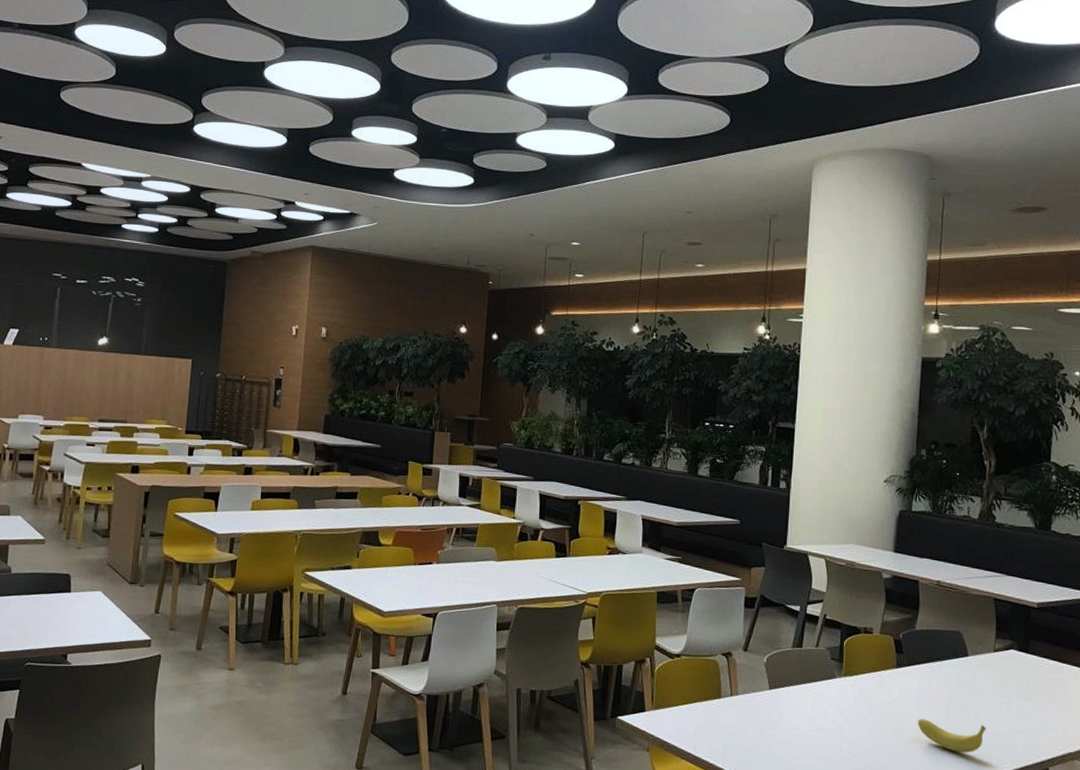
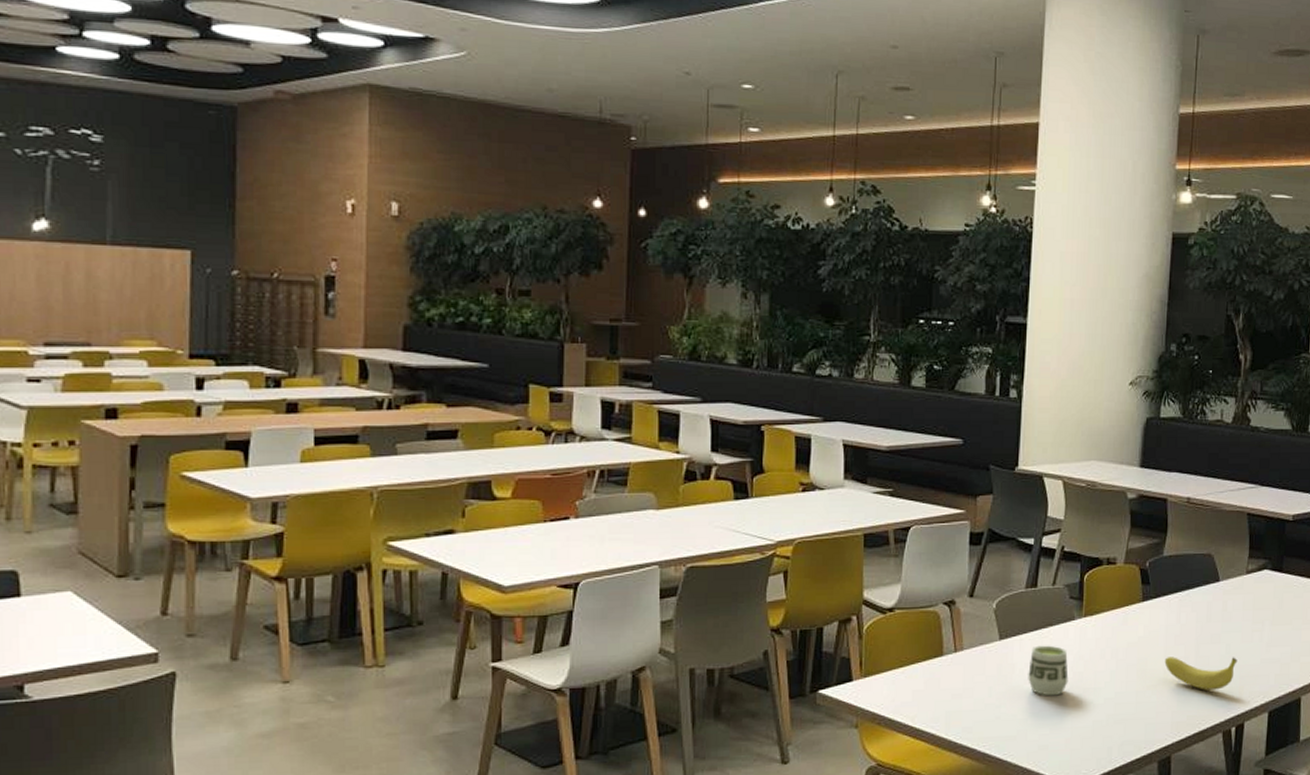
cup: none [794,697,830,743] -> present [1028,645,1069,696]

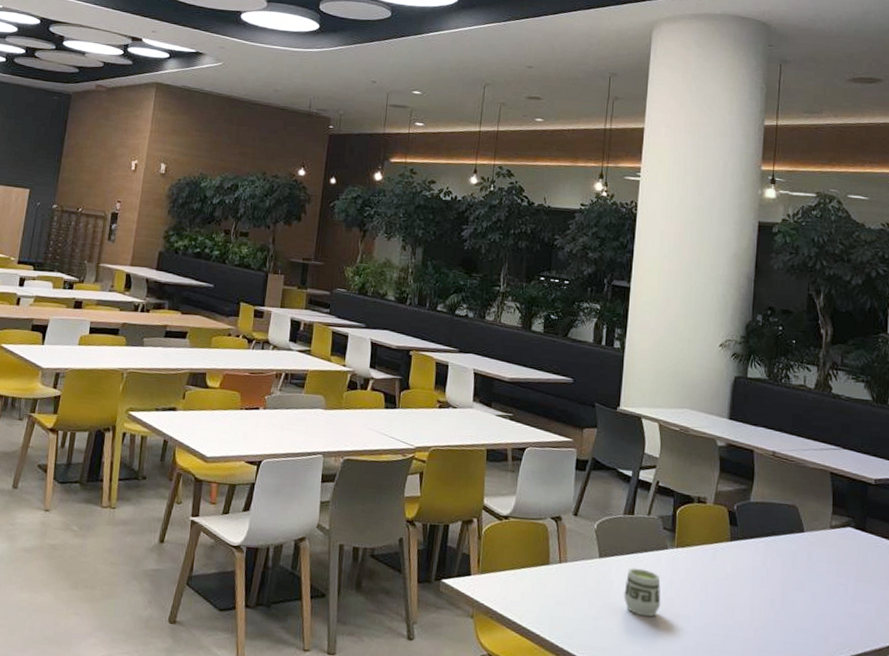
fruit: present [1164,657,1238,690] -> none [751,596,823,636]

